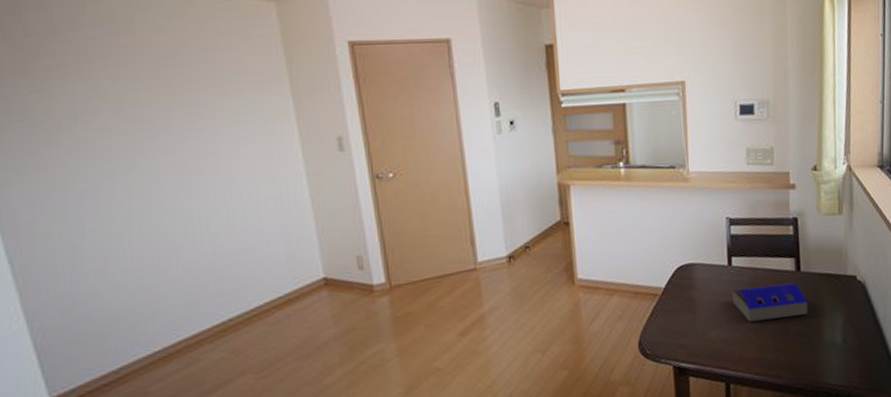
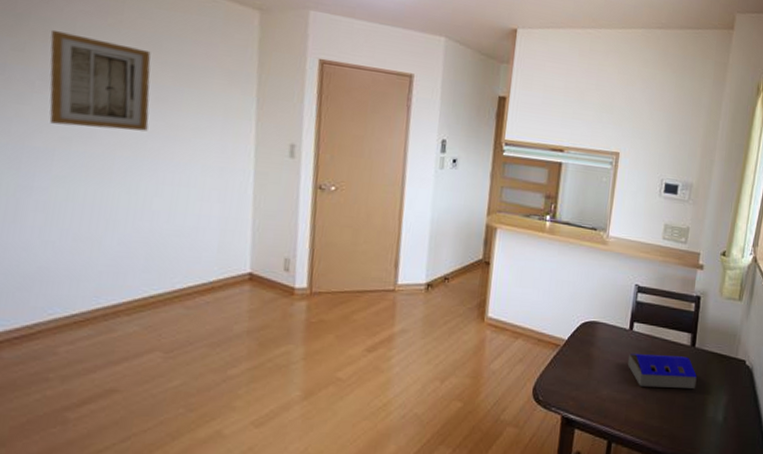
wall art: none [64,63,187,162] -> present [49,29,151,131]

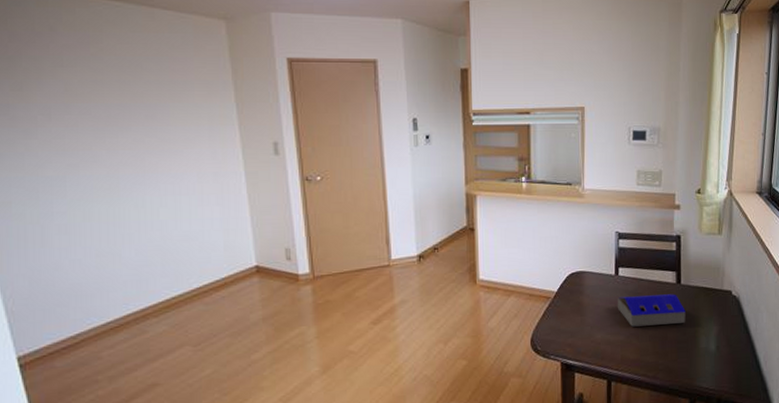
wall art: present [49,29,151,131] -> none [41,66,143,153]

